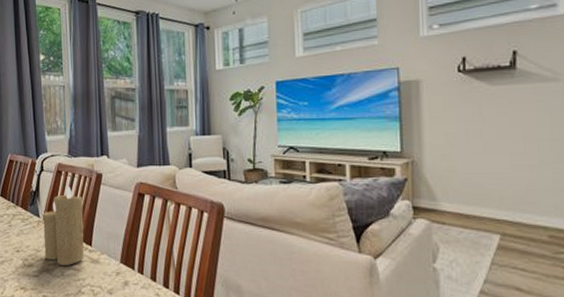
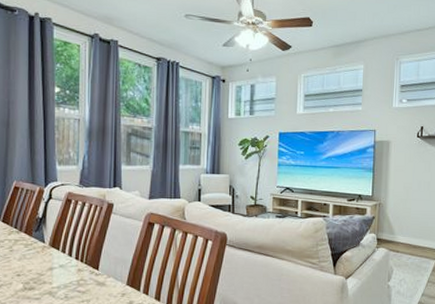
candle: present [42,187,85,266] -> none [47,215,92,289]

